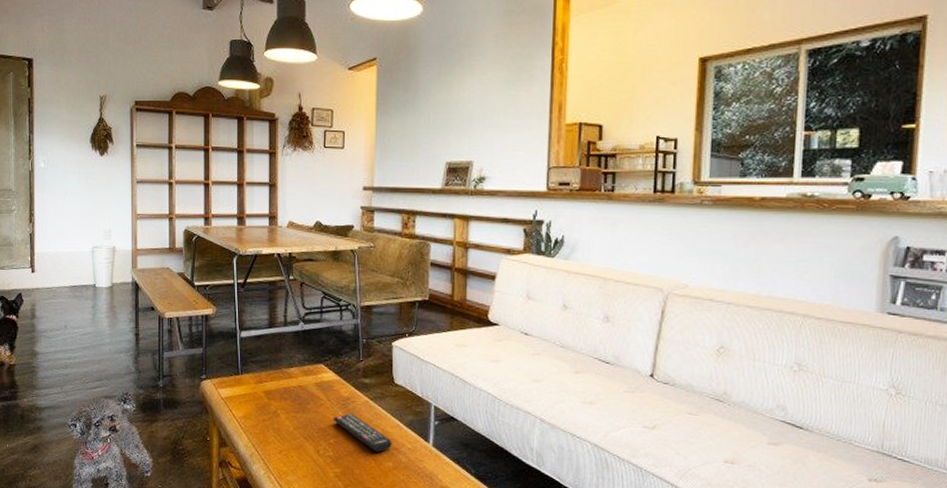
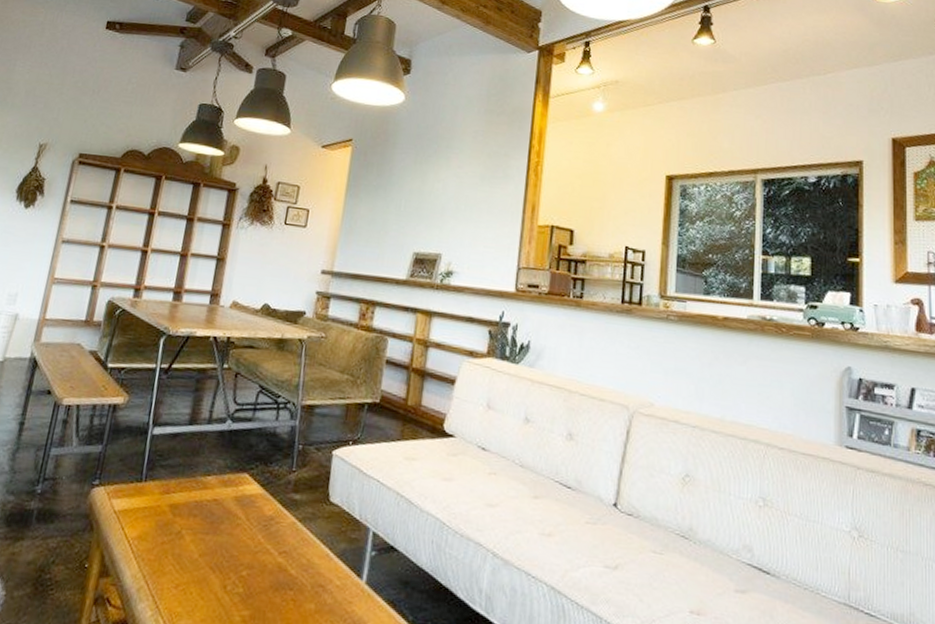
remote control: present [333,413,392,453] -> none [249,537,318,590]

